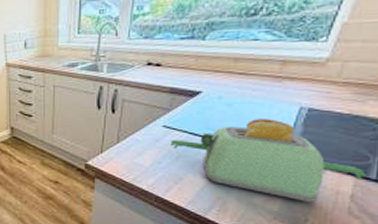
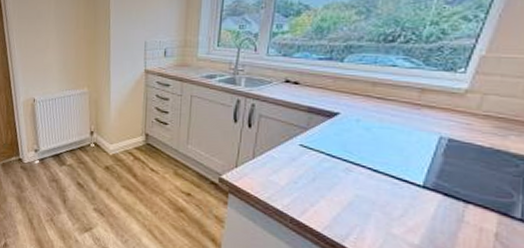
toaster: present [170,119,366,202] -> none [307,145,511,238]

